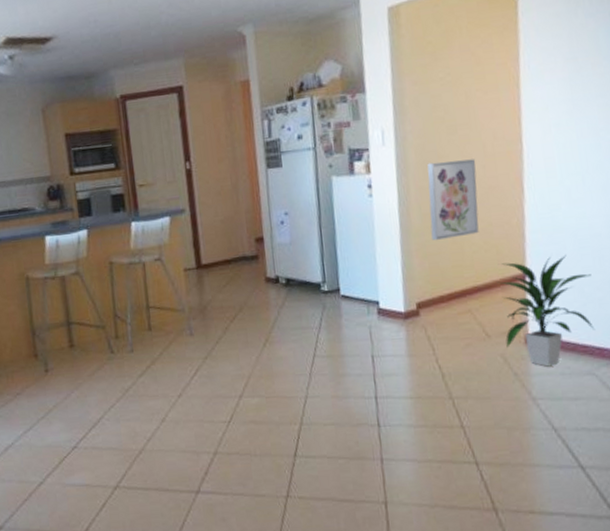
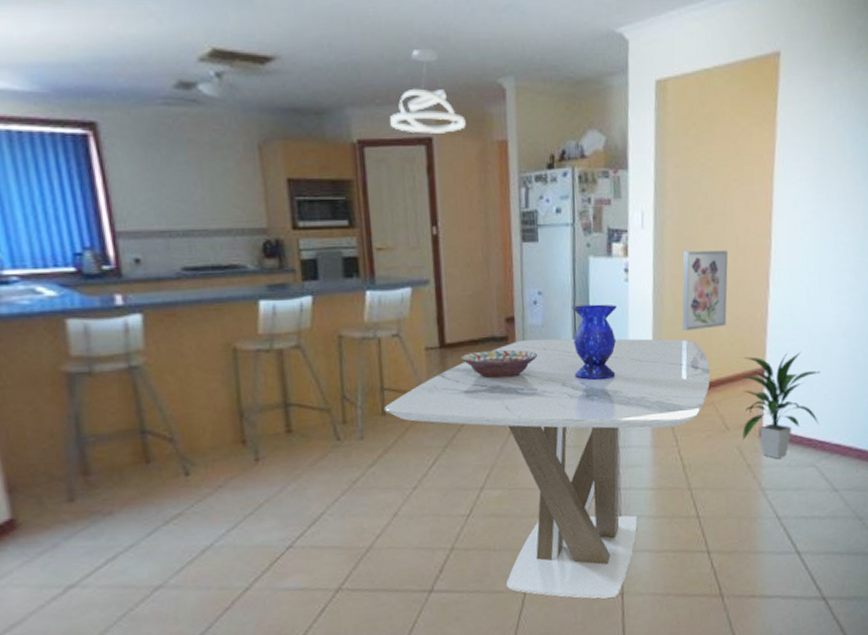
pendant light: none [146,11,212,84] -> present [390,48,466,134]
dining table: none [150,249,466,507] -> present [384,338,710,599]
decorative bowl: none [216,267,288,294] -> present [460,349,538,379]
vase: none [318,219,366,293] -> present [572,304,617,381]

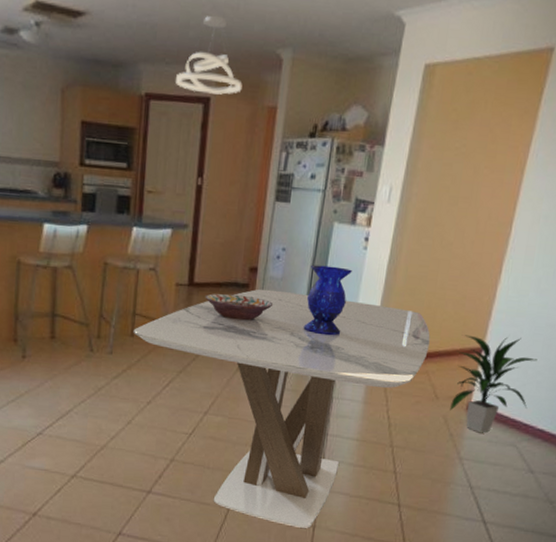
wall art: present [682,250,729,332] -> none [410,228,467,304]

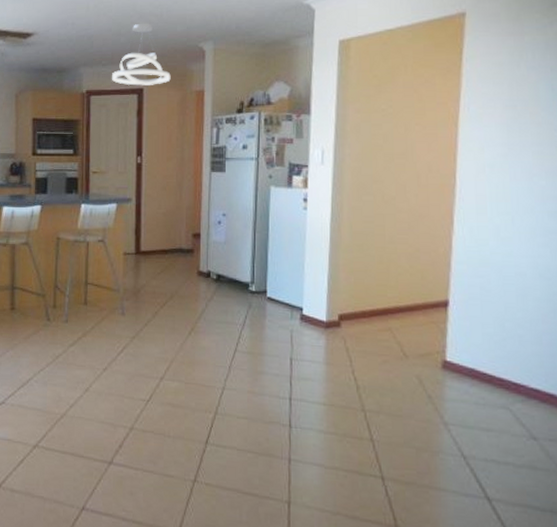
dining table: present [133,289,431,528] -> none [86,253,388,505]
decorative bowl: present [205,293,274,321] -> none [152,259,219,285]
vase: present [303,264,352,336] -> none [252,227,295,296]
indoor plant: present [450,335,538,433] -> none [419,288,514,395]

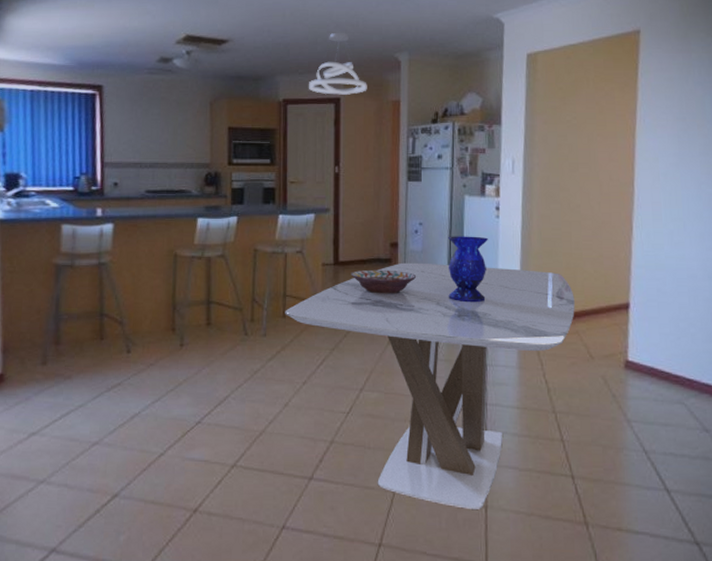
dining table: none [86,253,388,505] -> present [285,262,575,509]
decorative bowl: none [152,259,219,285] -> present [351,269,417,294]
vase: none [252,227,295,296] -> present [448,236,488,303]

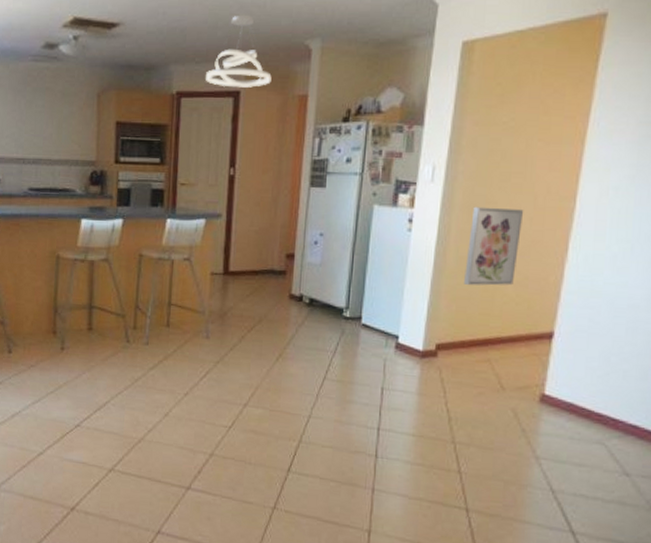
dining table: present [285,262,575,509] -> none [169,275,490,533]
decorative bowl: present [351,269,417,294] -> none [241,281,313,309]
vase: present [448,236,488,303] -> none [346,249,396,323]
wall art: none [548,194,593,265] -> present [464,206,524,286]

